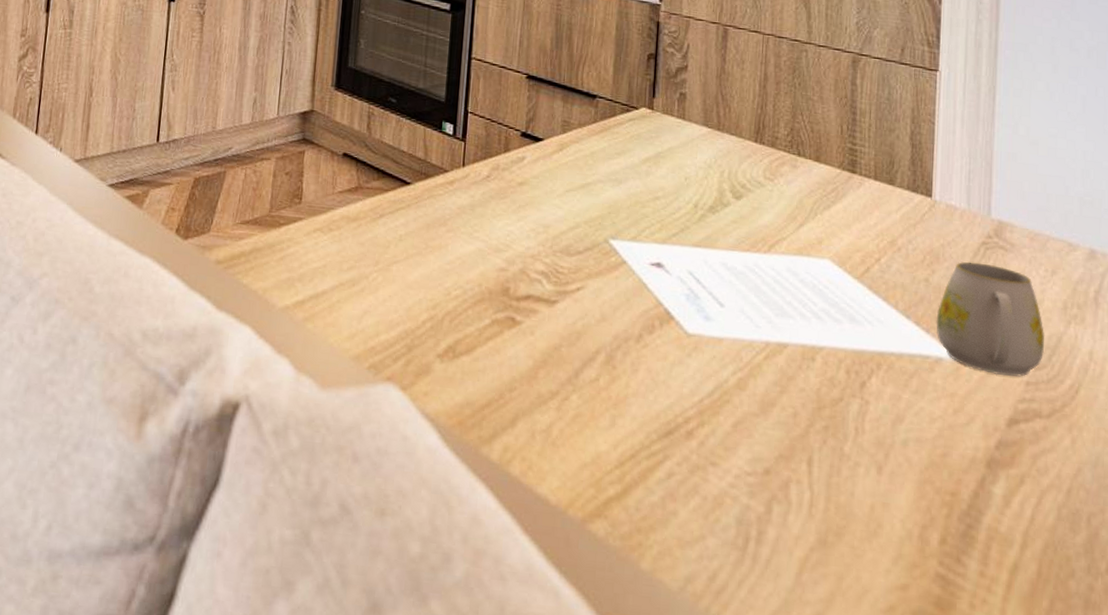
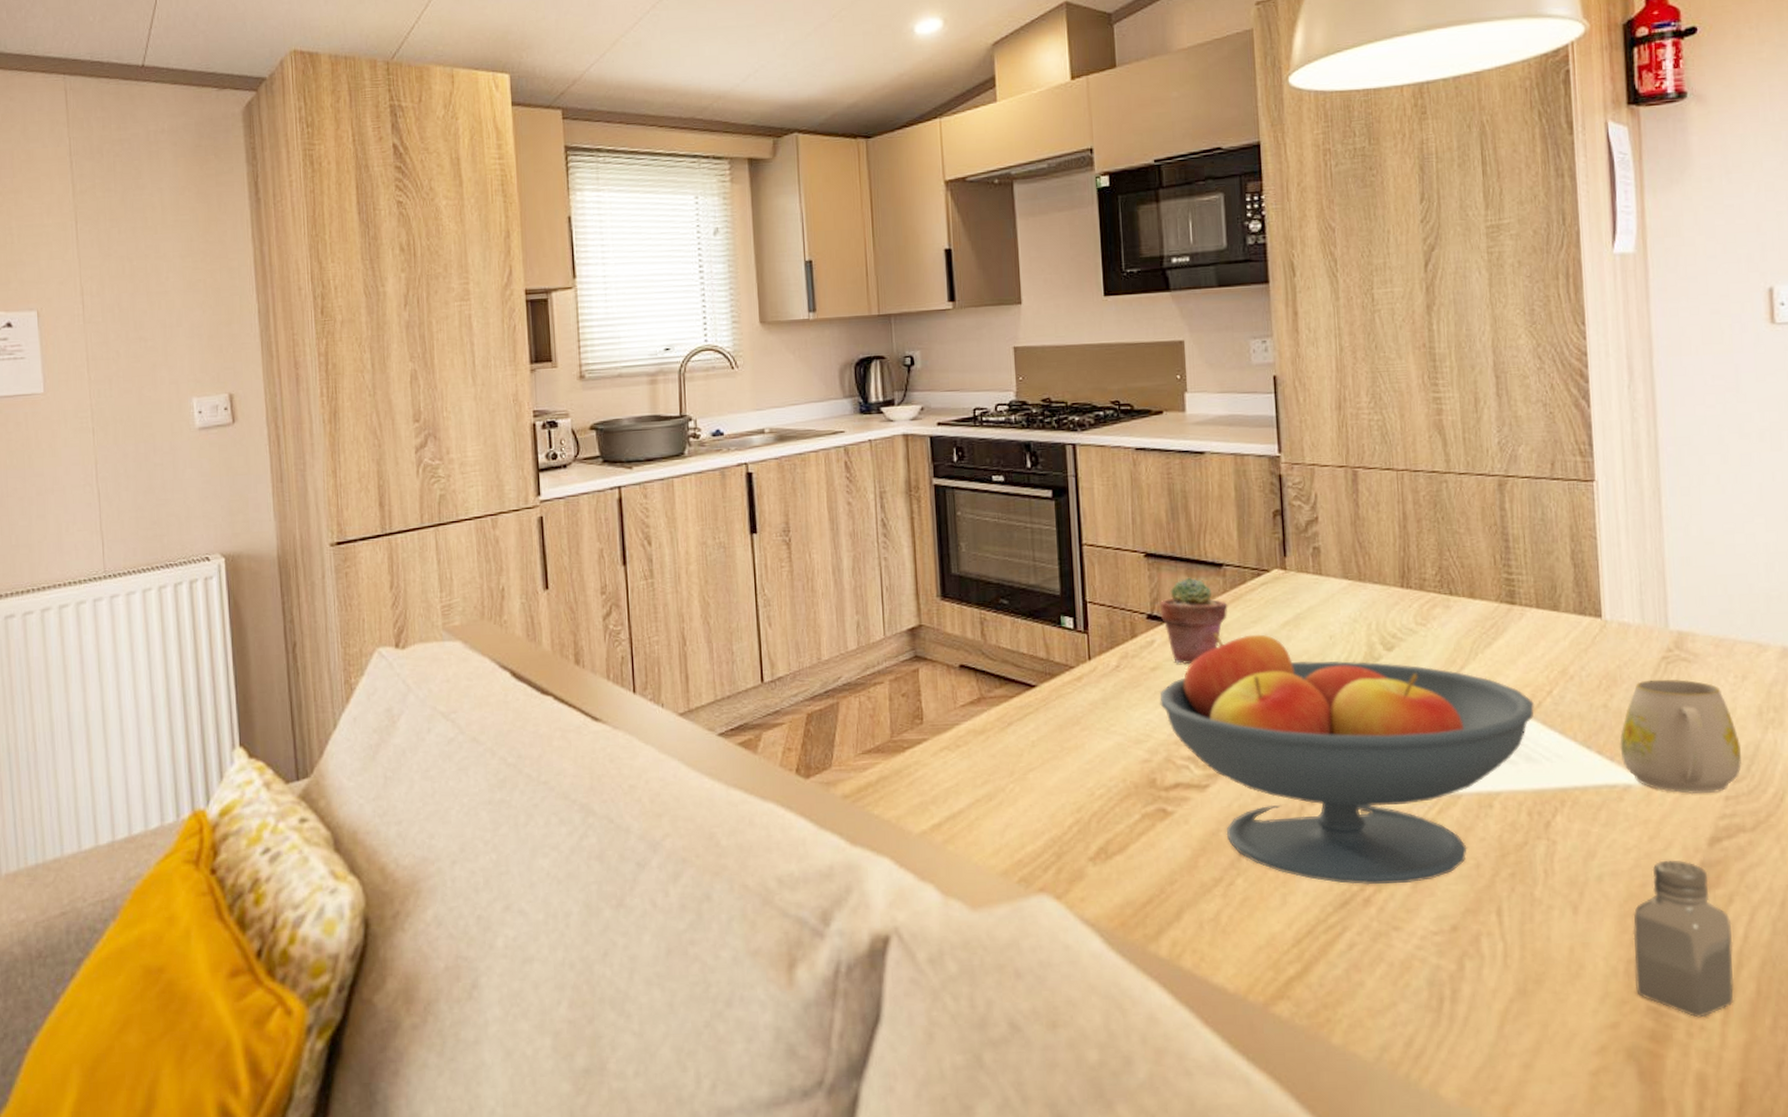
fruit bowl: none [522,158,864,422] -> present [1159,632,1535,885]
potted succulent: none [533,103,597,185] -> present [1159,577,1228,665]
saltshaker: none [927,433,1021,592] -> present [1633,860,1734,1018]

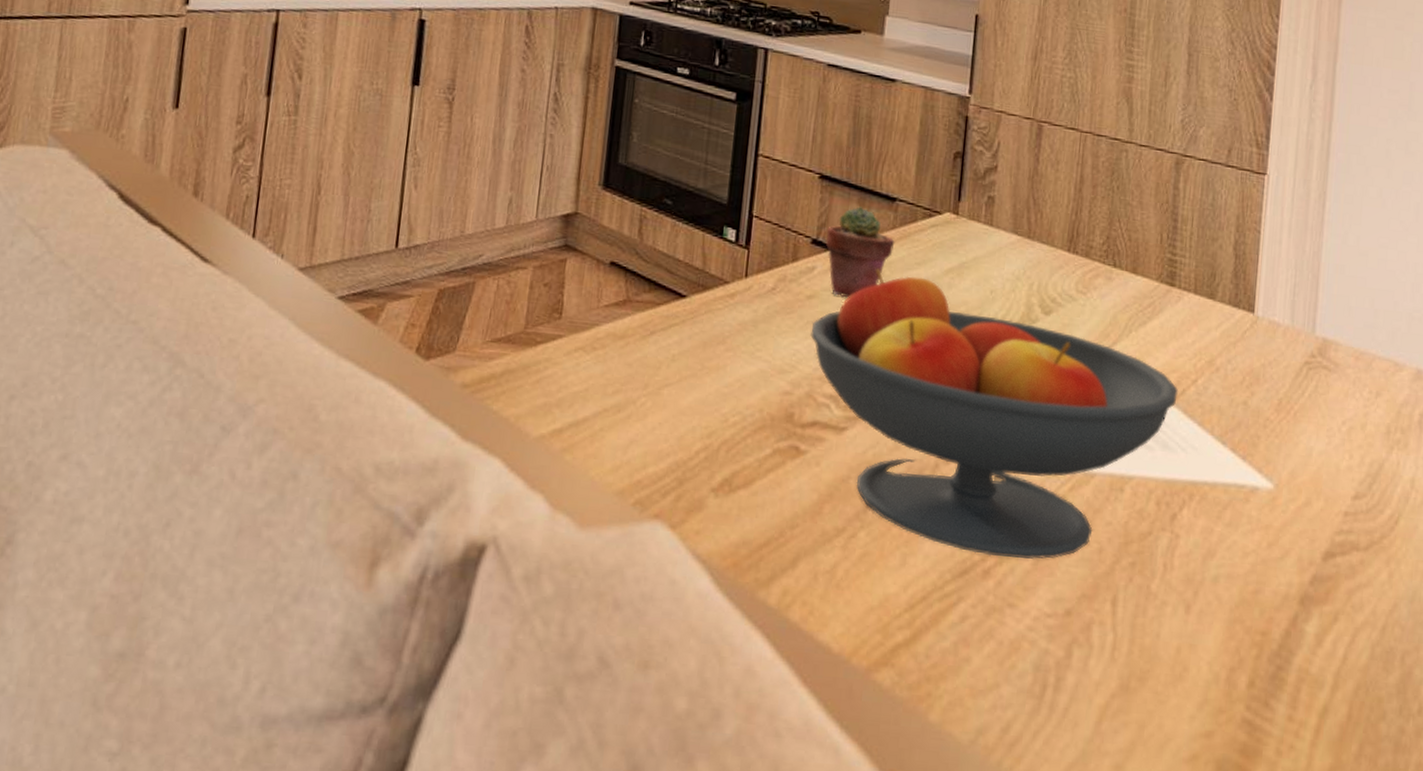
mug: present [1620,679,1742,795] -> none [1253,383,1367,507]
saltshaker: present [1633,860,1734,1018] -> none [1234,568,1334,737]

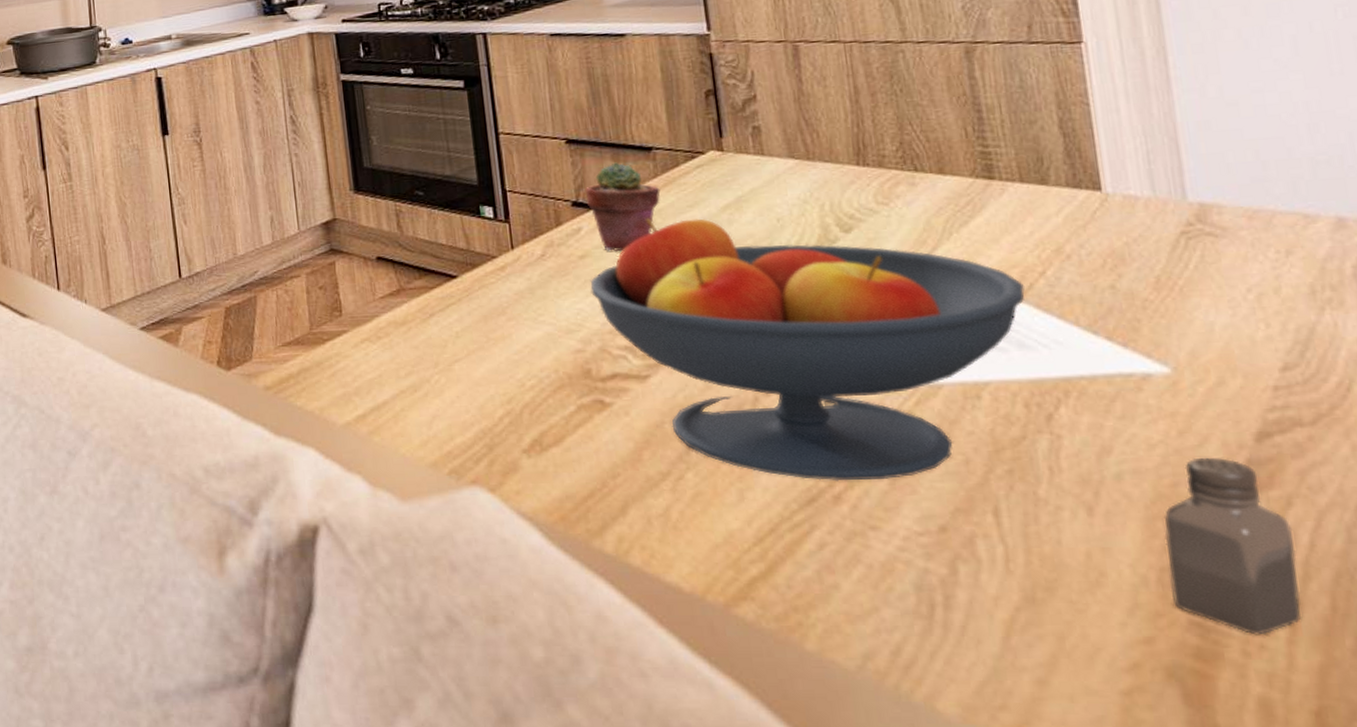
saltshaker: none [1234,568,1334,737] -> present [1163,457,1302,635]

